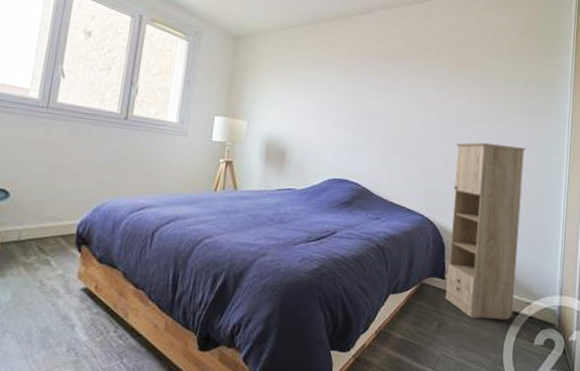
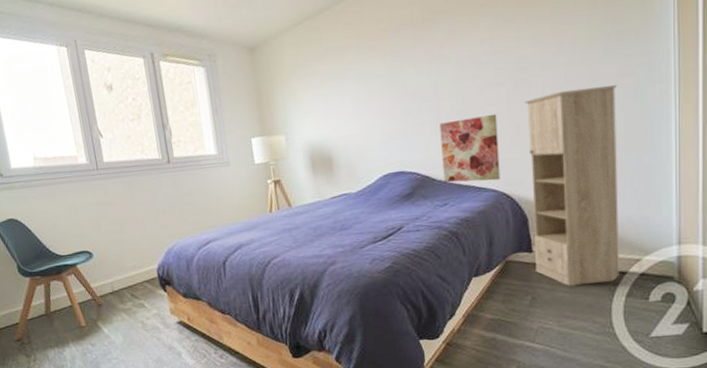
wall art: none [380,144,433,207] -> present [439,113,501,183]

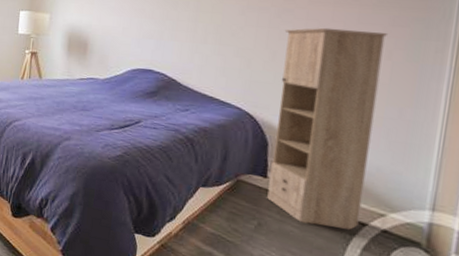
wall art: present [439,113,501,183] -> none [189,33,255,99]

